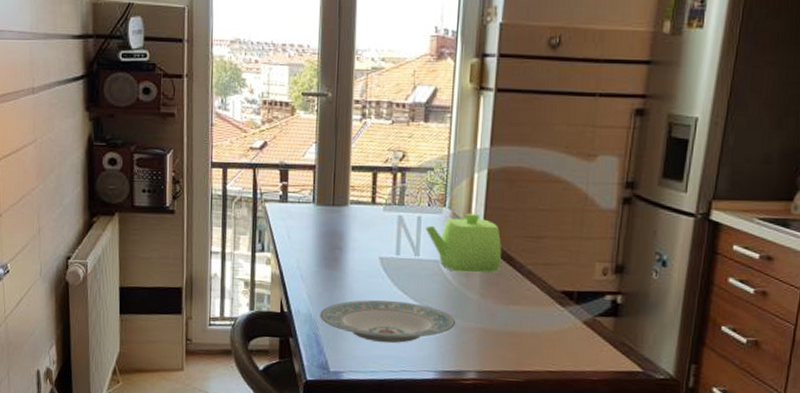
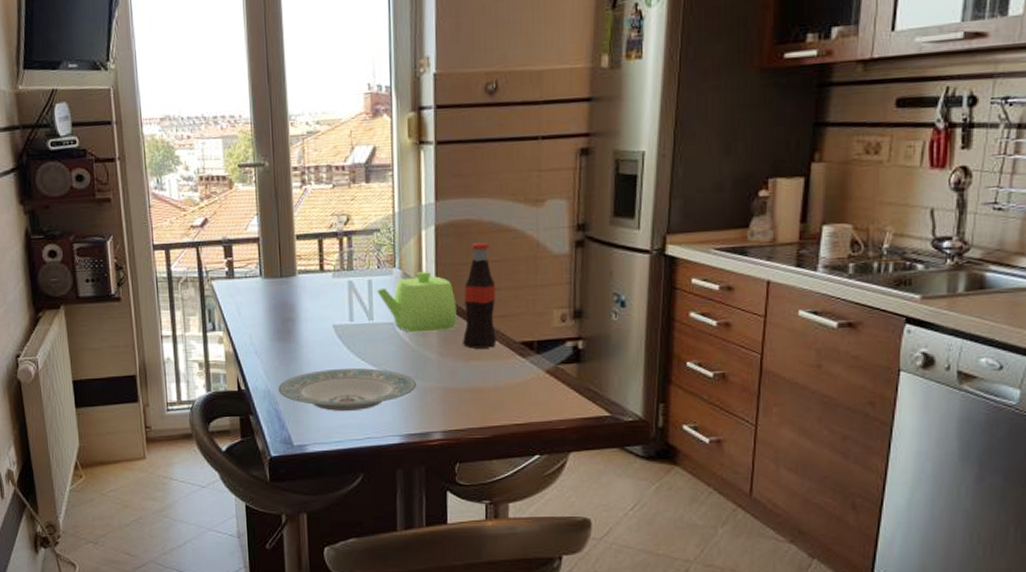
bottle: none [505,190,541,294] -> present [463,242,496,349]

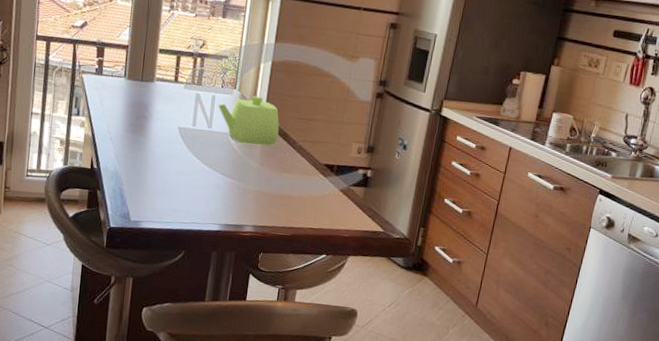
plate: present [278,367,416,412] -> none [124,162,238,200]
bottle: present [463,242,496,349] -> none [280,80,312,165]

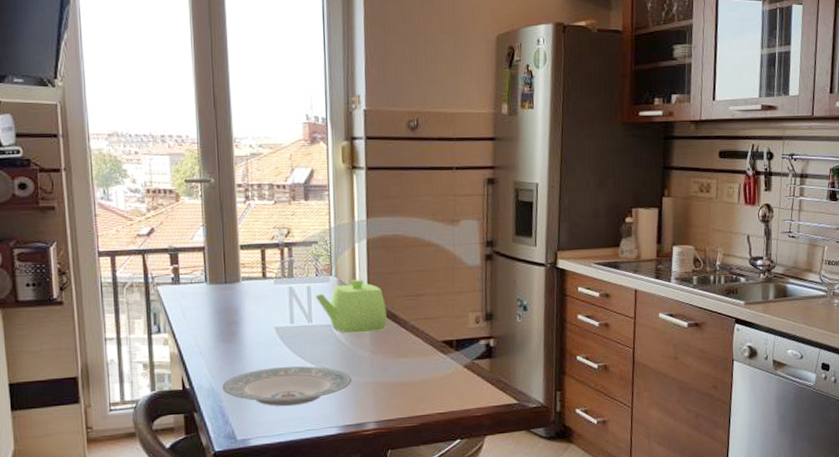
plate: none [124,162,238,200] -> present [222,366,351,407]

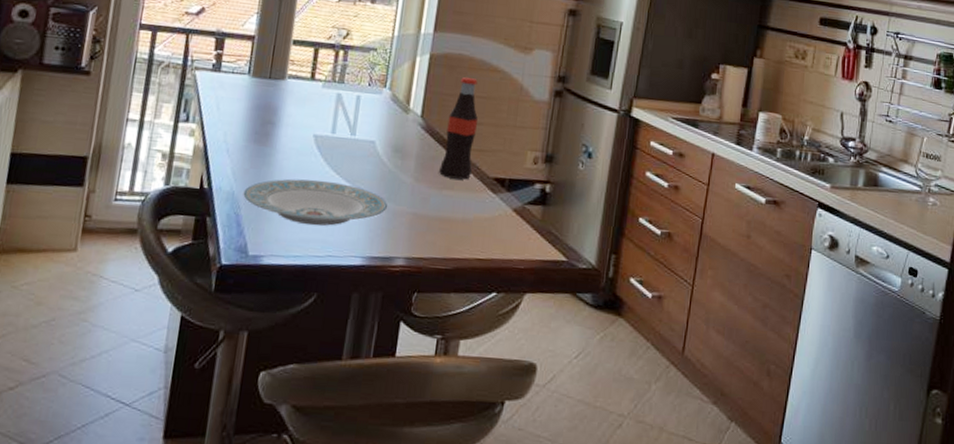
teapot: present [315,279,387,334] -> none [364,95,439,156]
bottle: none [392,254,421,347] -> present [439,77,478,180]

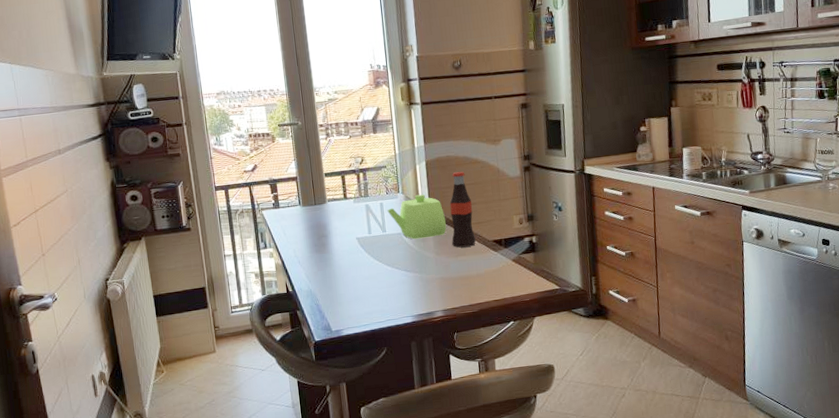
plate: present [243,178,387,226] -> none [317,267,421,302]
teapot: none [364,95,439,156] -> present [387,194,446,240]

